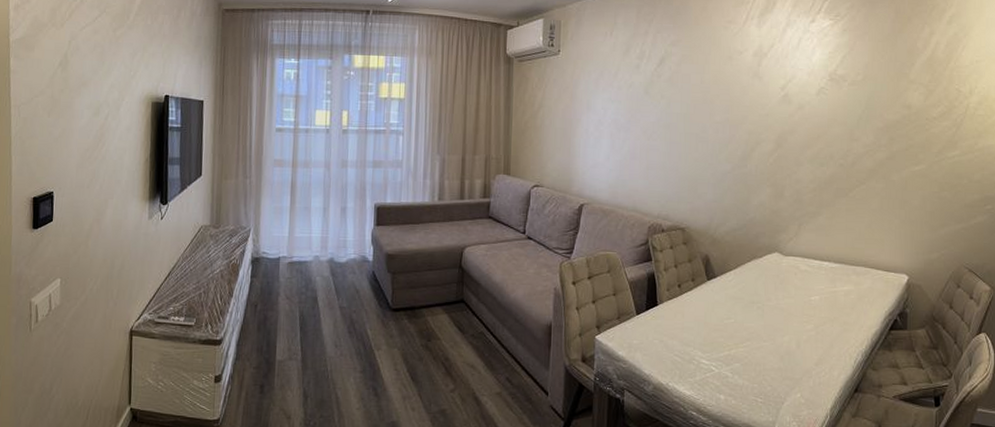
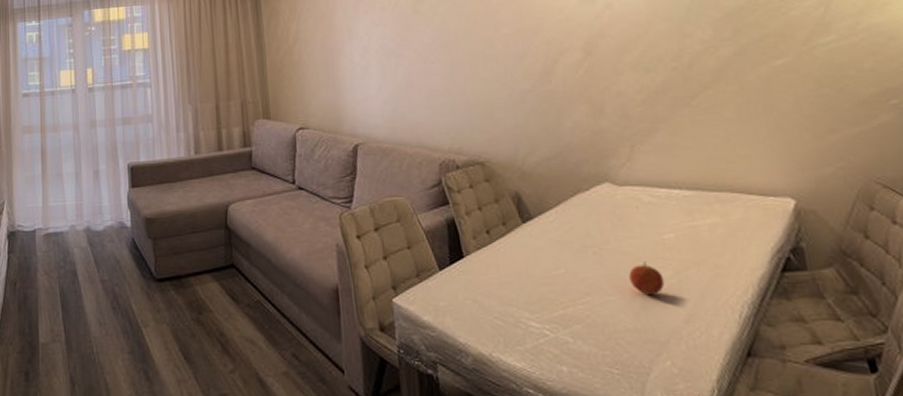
fruit: none [781,317,806,343] -> present [629,262,665,295]

